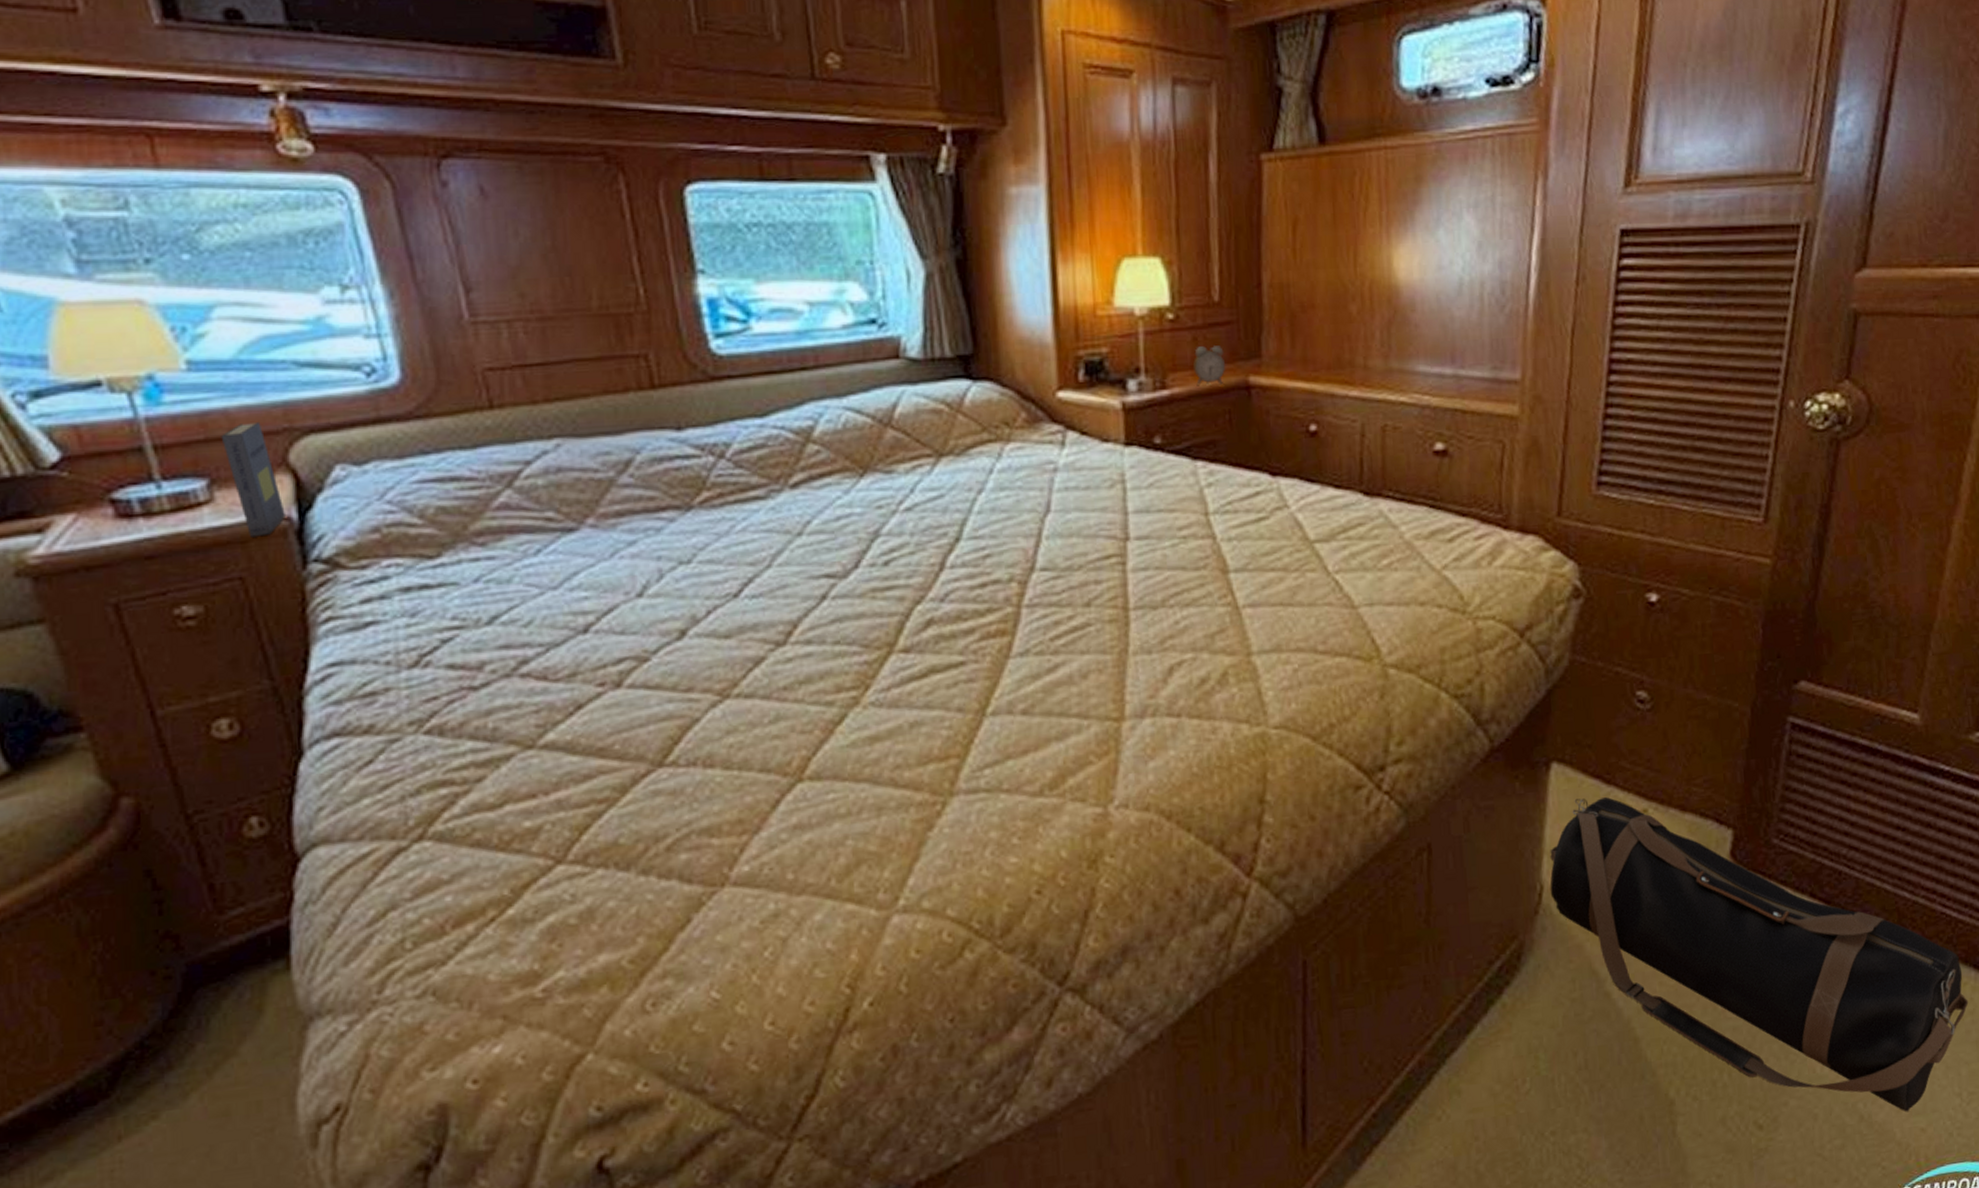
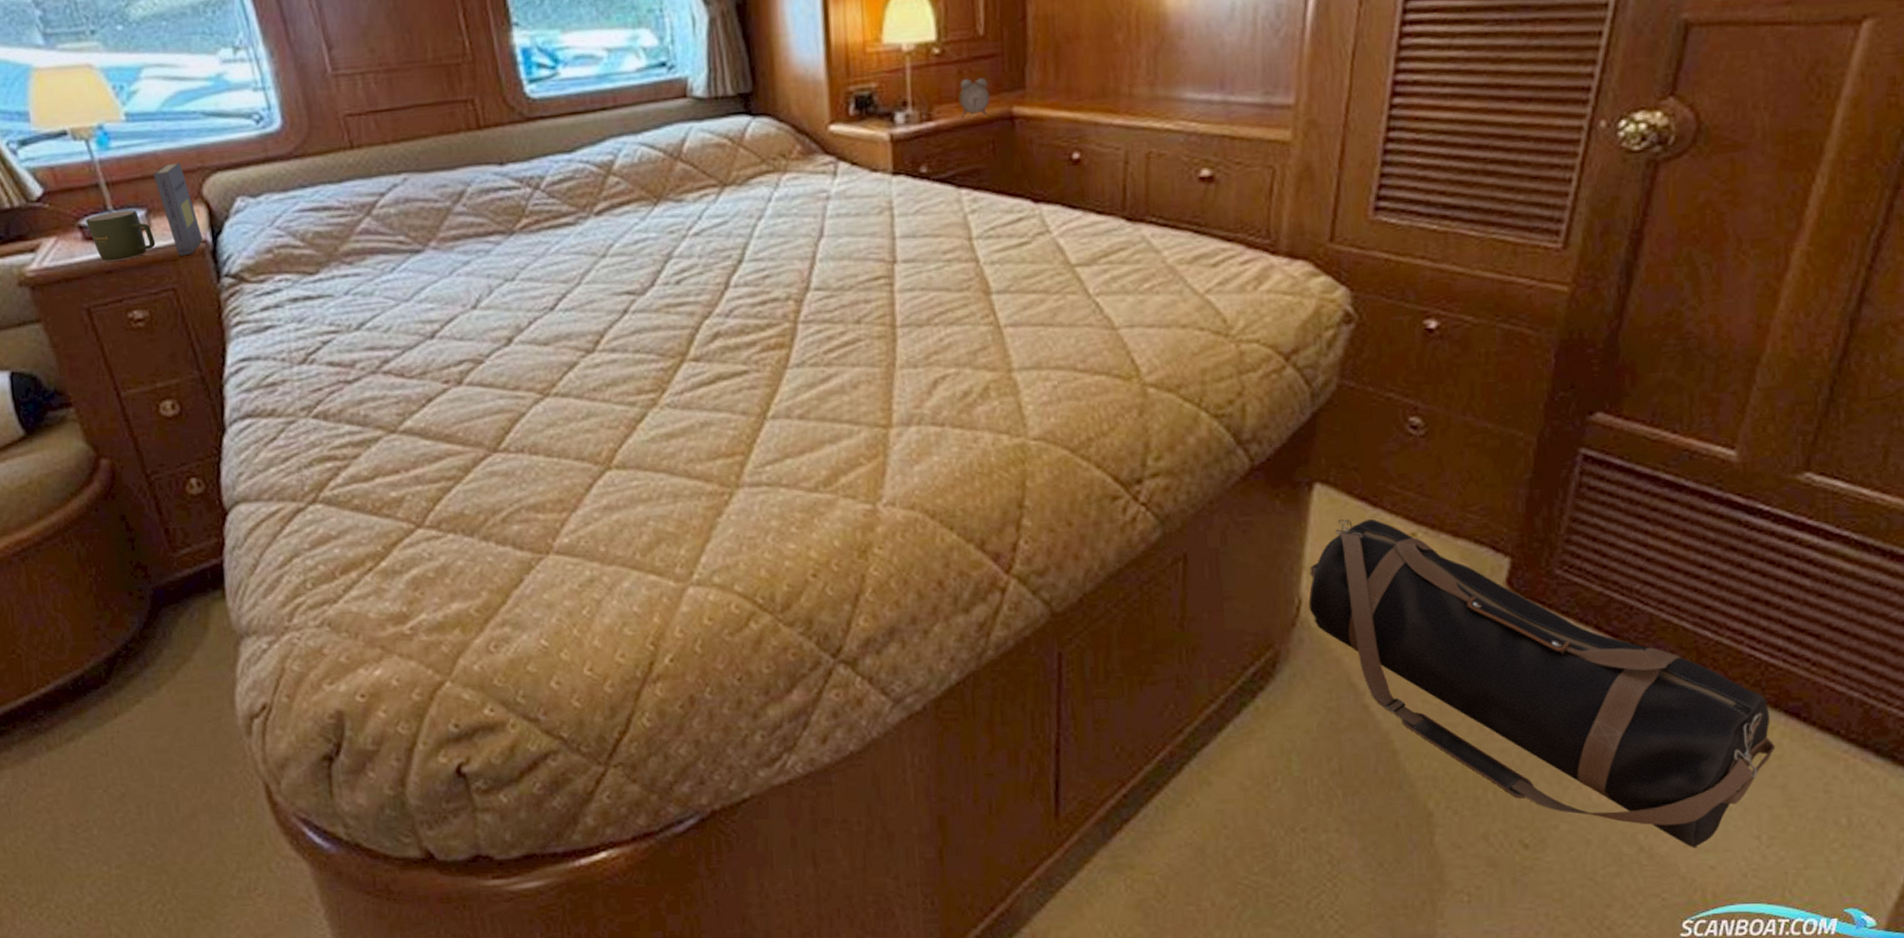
mug: none [121,480,219,546] -> present [86,210,156,263]

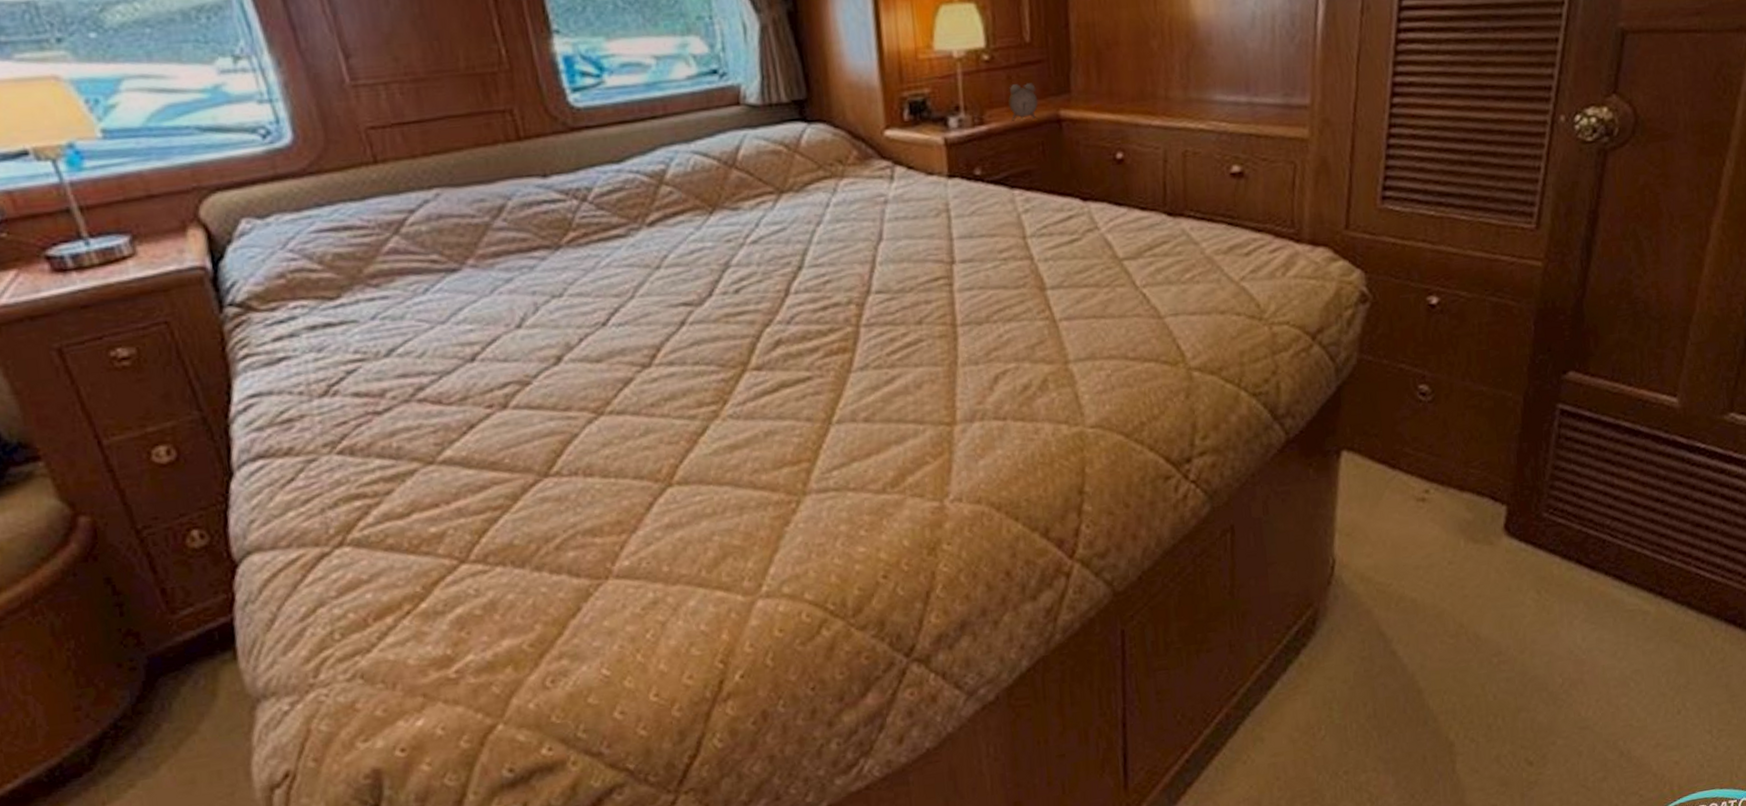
mug: present [86,210,156,263] -> none [54,236,143,296]
book: present [153,162,203,256] -> none [138,182,201,286]
duffel bag: present [1308,519,1776,848] -> none [1341,480,1720,748]

